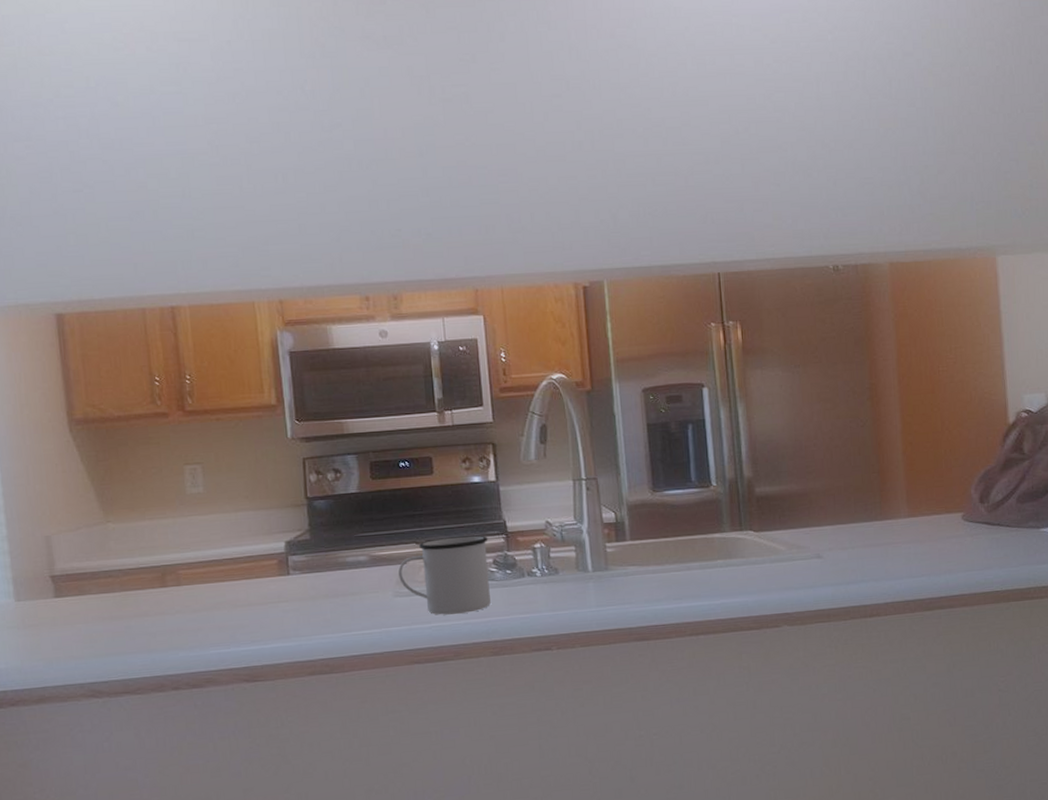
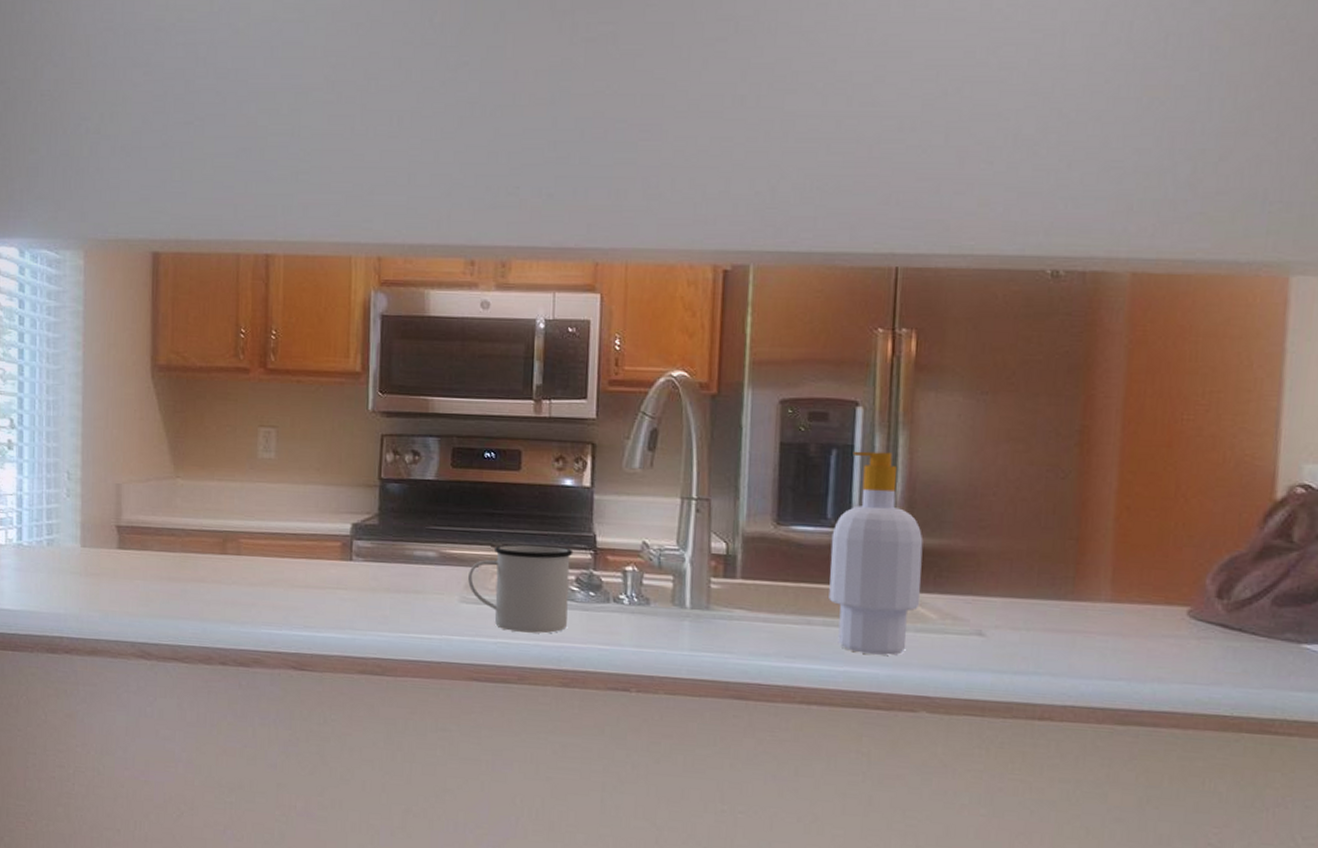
soap bottle: none [697,422,772,587] -> present [829,451,923,656]

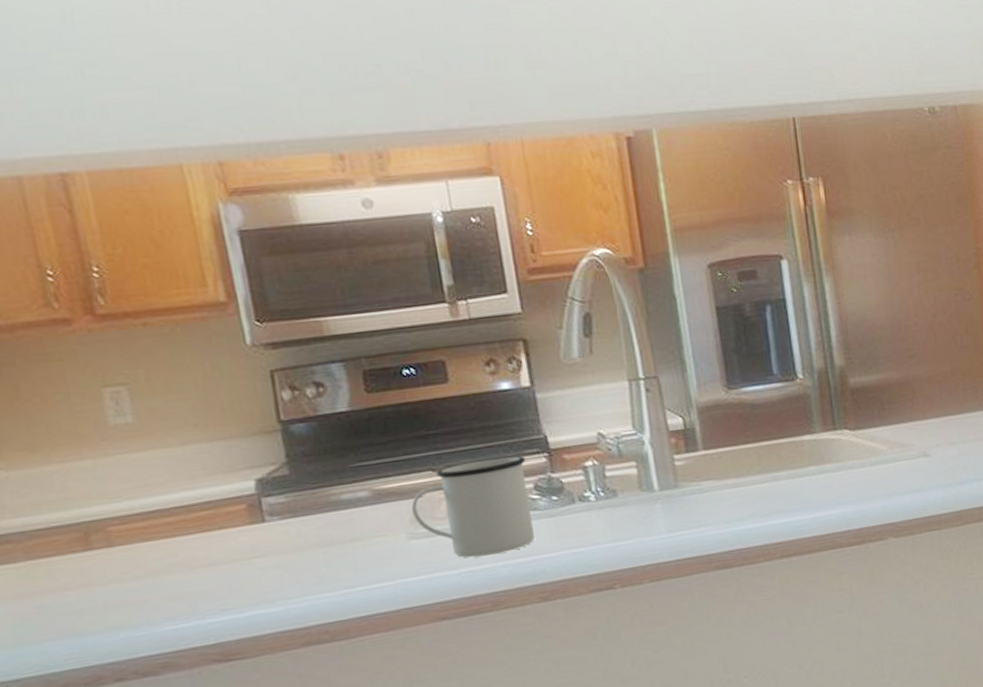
soap bottle: present [829,451,923,656] -> none [780,300,871,498]

